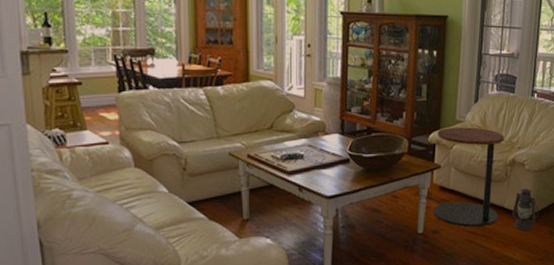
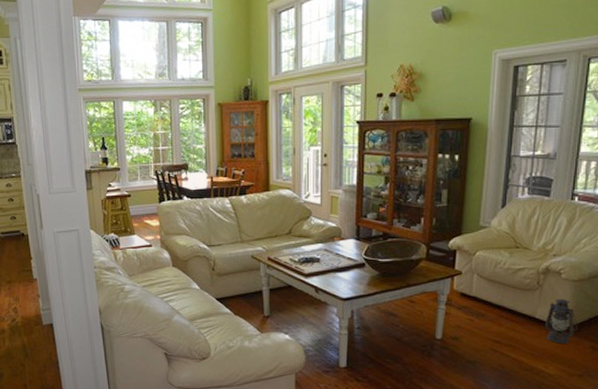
side table: present [434,127,504,227] -> none [454,233,537,336]

